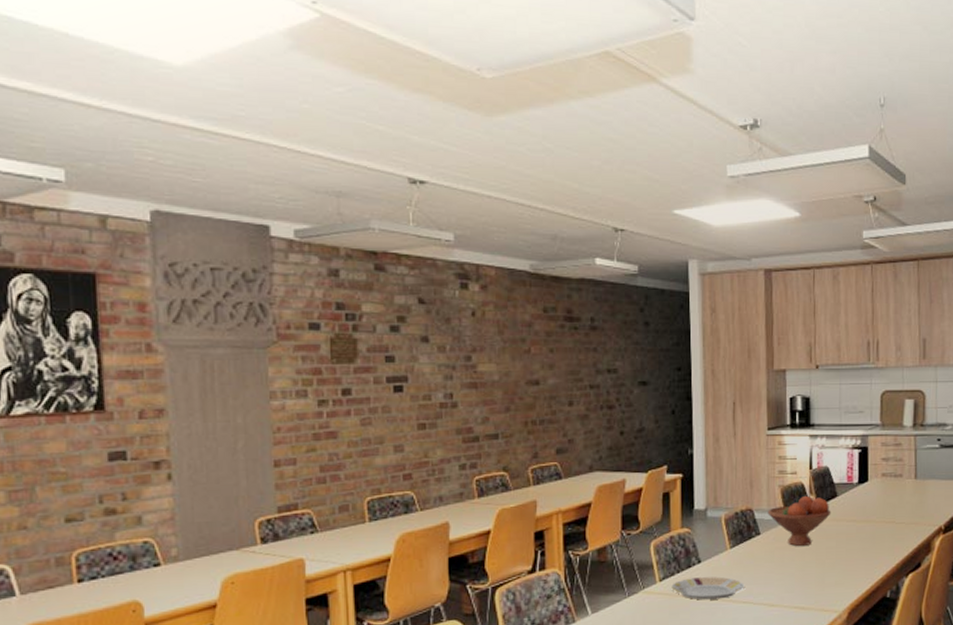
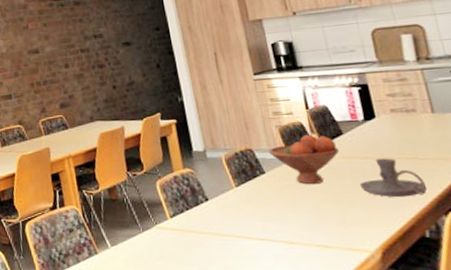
plate: present [671,576,744,600] -> none [183,214,258,236]
candle holder: none [842,521,897,560] -> present [359,158,428,198]

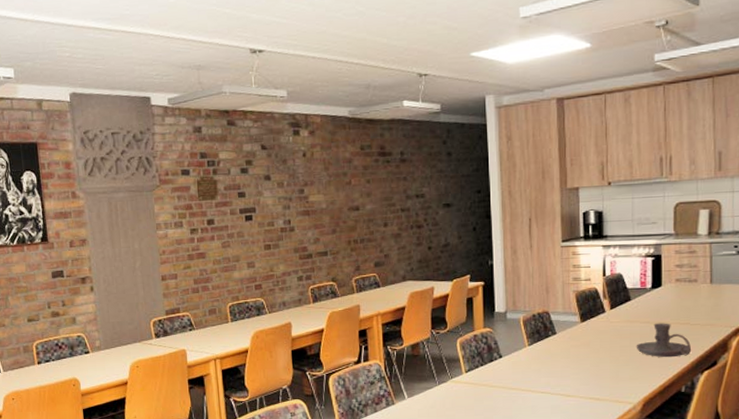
fruit bowl: present [269,134,340,184] -> none [563,299,625,344]

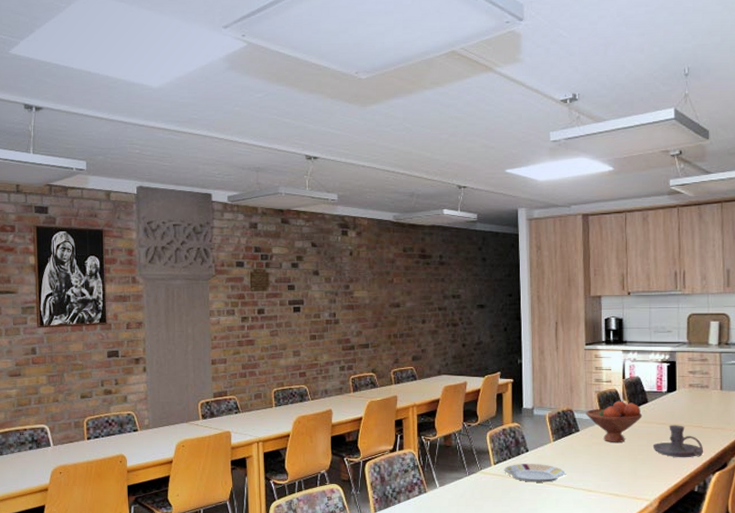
plate: none [476,370,542,390] -> present [504,464,566,482]
fruit bowl: none [563,299,625,344] -> present [586,400,643,442]

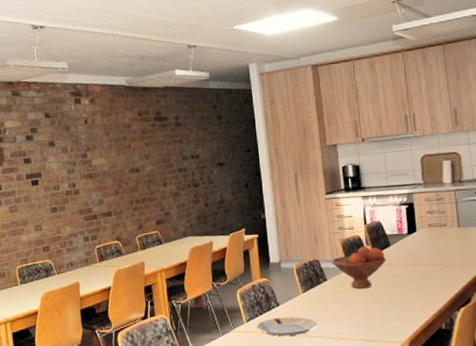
candle holder: present [652,425,704,458] -> none [398,265,448,298]

